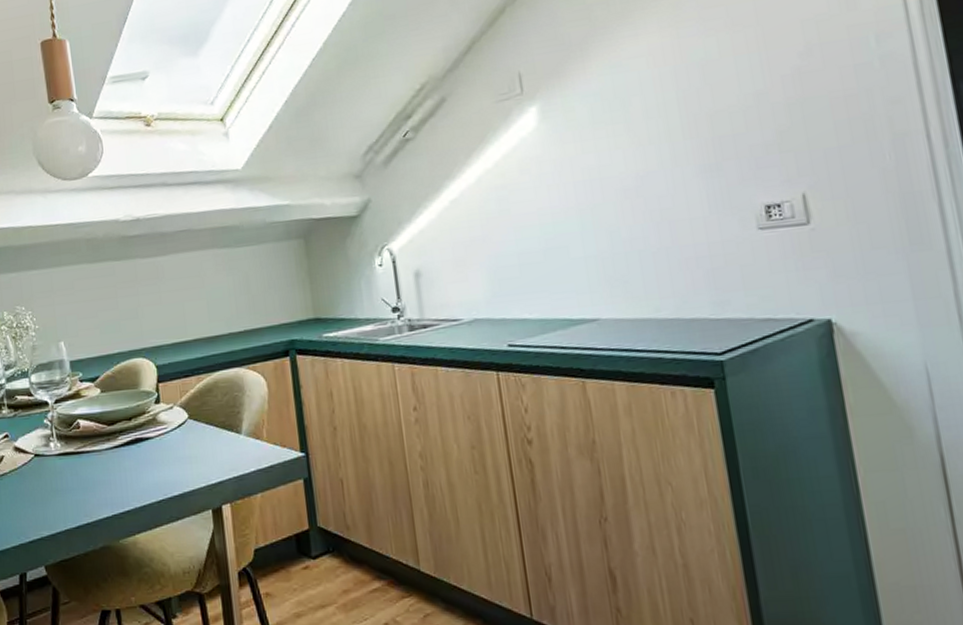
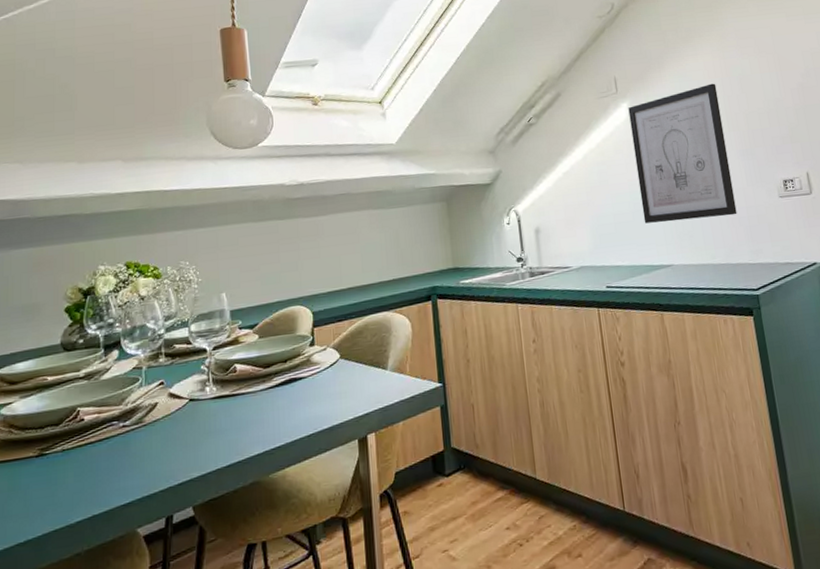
wall art: none [537,73,694,265] -> present [628,83,737,224]

